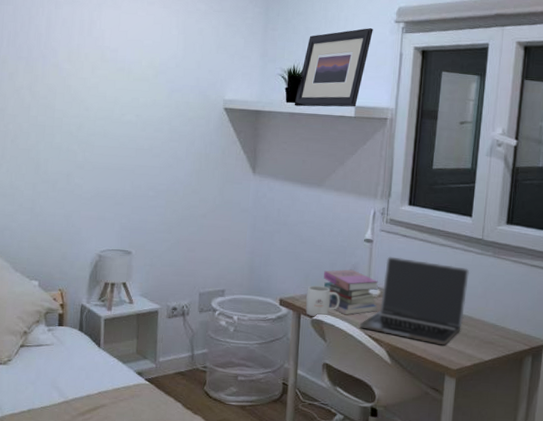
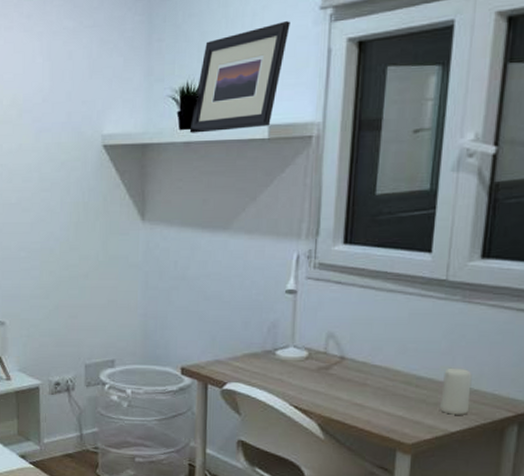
mug: present [305,285,340,317] -> none [213,350,256,387]
books: present [324,269,378,315] -> none [235,328,305,383]
laptop: present [360,256,469,346] -> none [283,309,428,415]
candle: none [476,308,500,347] -> present [439,367,472,415]

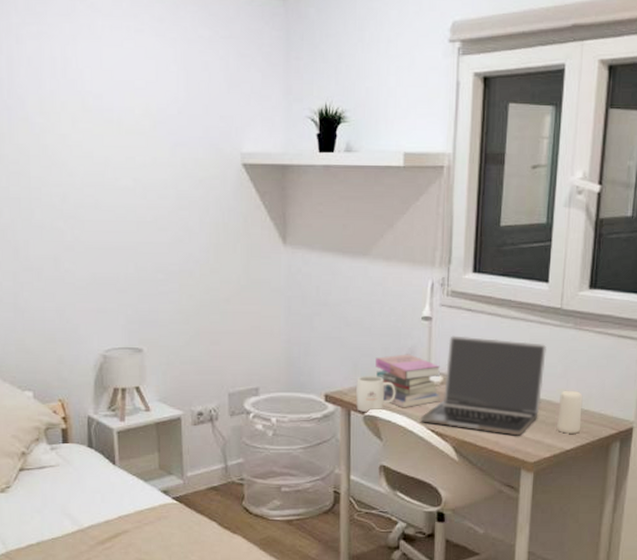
picture frame: present [189,21,290,133] -> none [328,51,422,157]
mug: none [213,350,256,387] -> present [355,376,396,413]
books: none [235,328,305,383] -> present [375,354,440,408]
laptop: none [283,309,428,415] -> present [421,335,546,436]

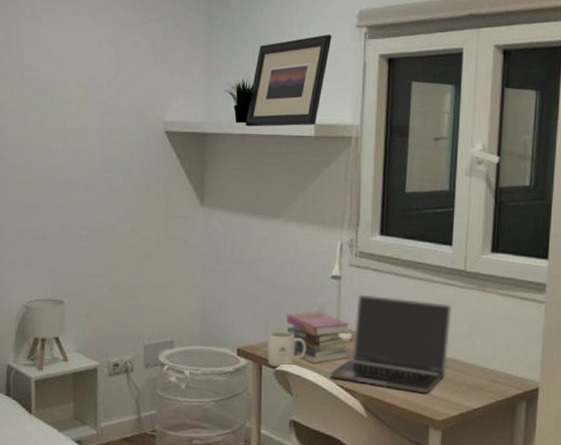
picture frame: none [328,51,422,157] -> present [245,34,332,127]
candle: present [556,390,583,434] -> none [463,349,488,393]

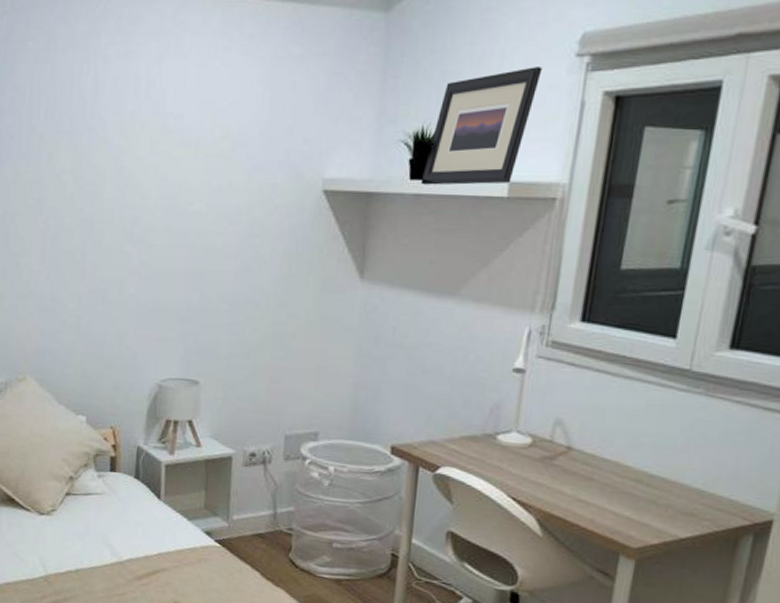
mug: present [267,331,306,368] -> none [426,429,475,472]
books: present [287,311,349,364] -> none [453,408,530,470]
laptop: present [330,294,452,394] -> none [501,392,666,515]

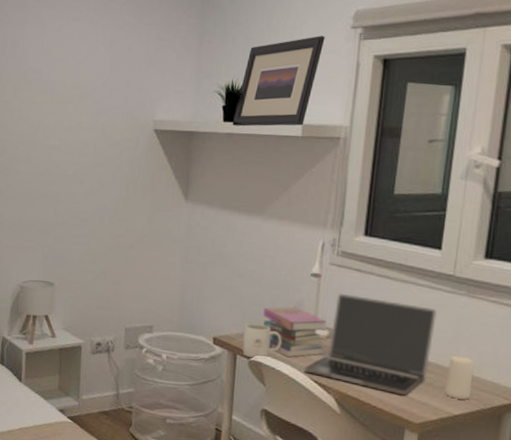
mug: none [426,429,475,472] -> present [242,323,282,359]
books: none [453,408,530,470] -> present [263,306,327,357]
laptop: none [501,392,666,515] -> present [305,293,437,396]
candle: none [669,467,709,520] -> present [444,355,474,400]

